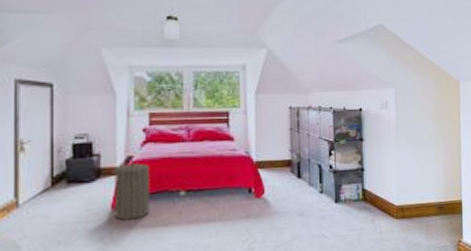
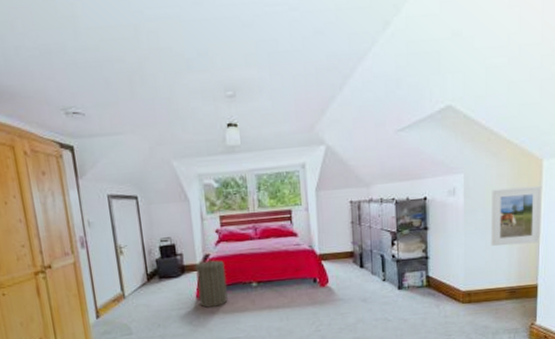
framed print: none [419,105,462,161] -> present [490,185,542,246]

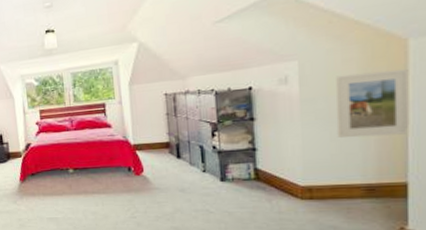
laundry hamper: present [195,257,228,308] -> none [19,145,47,190]

